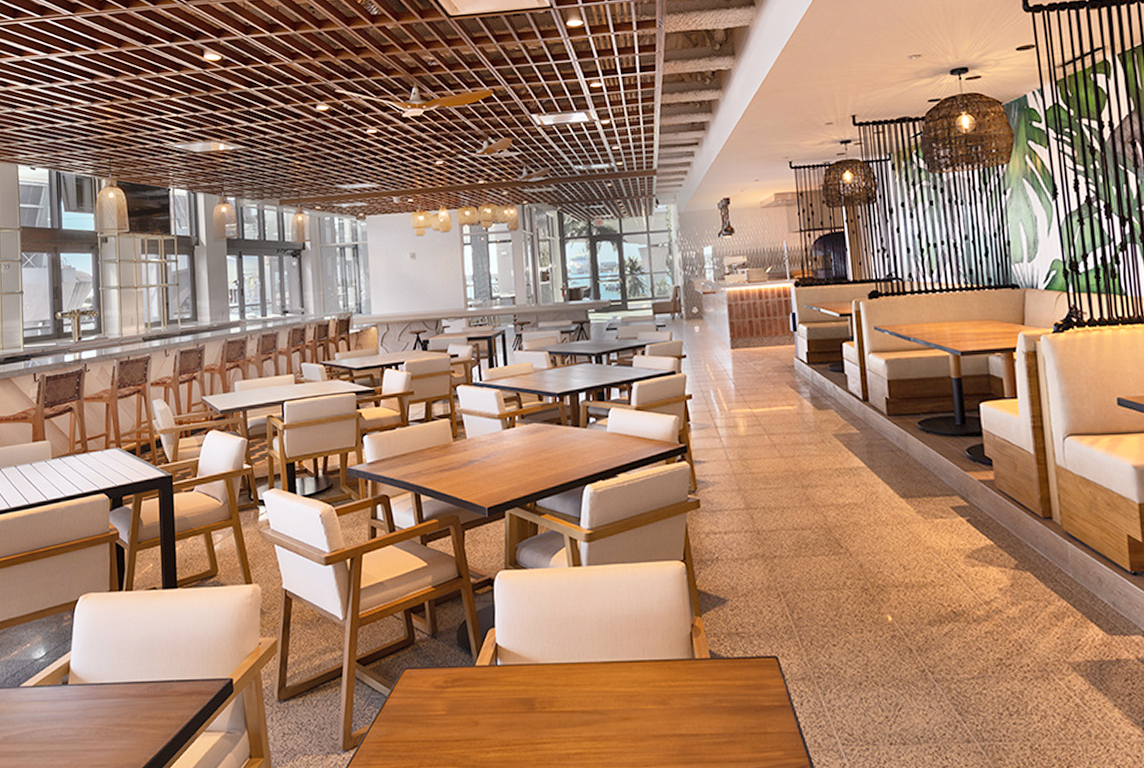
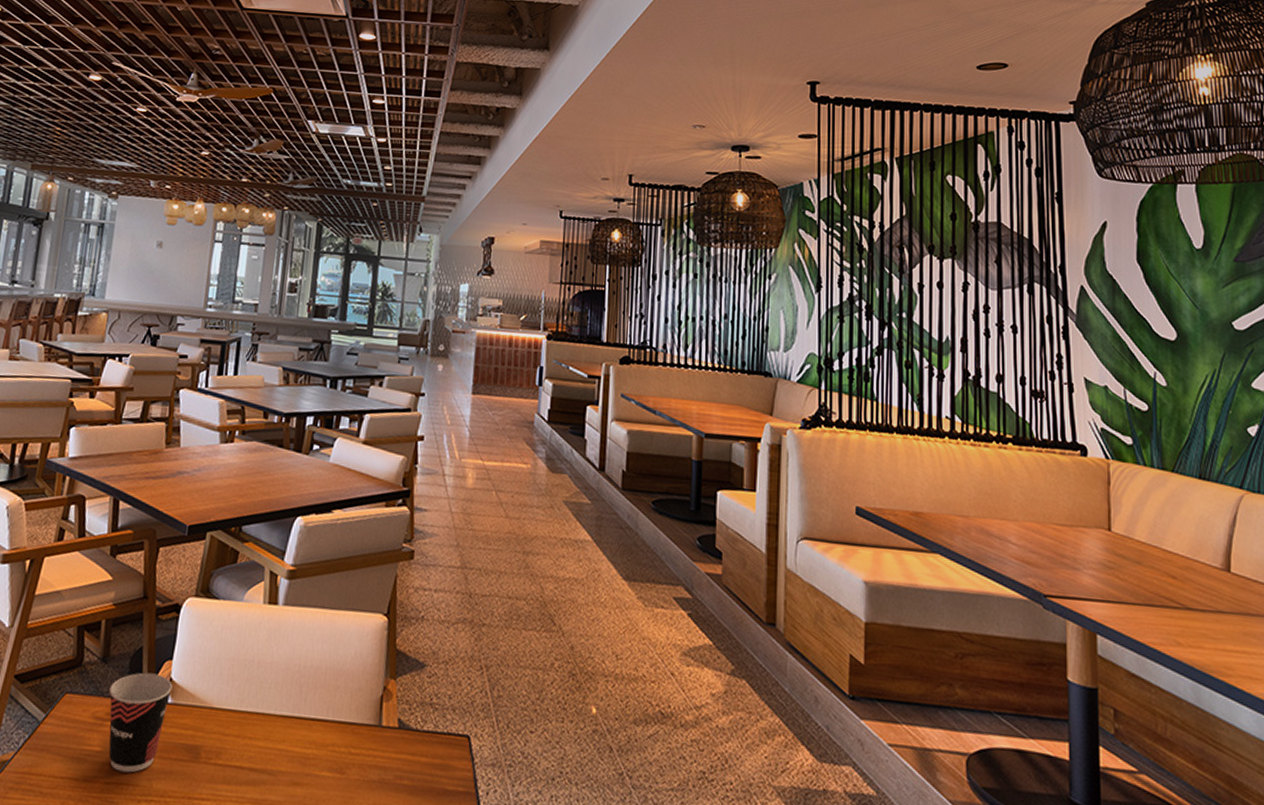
cup: none [443,641,499,730] -> present [108,672,173,773]

